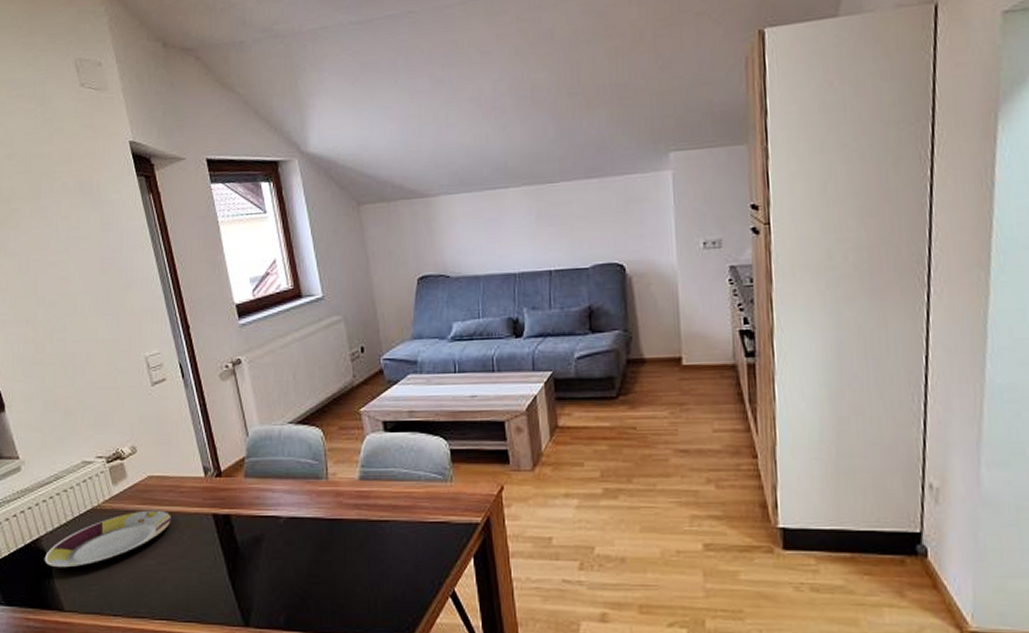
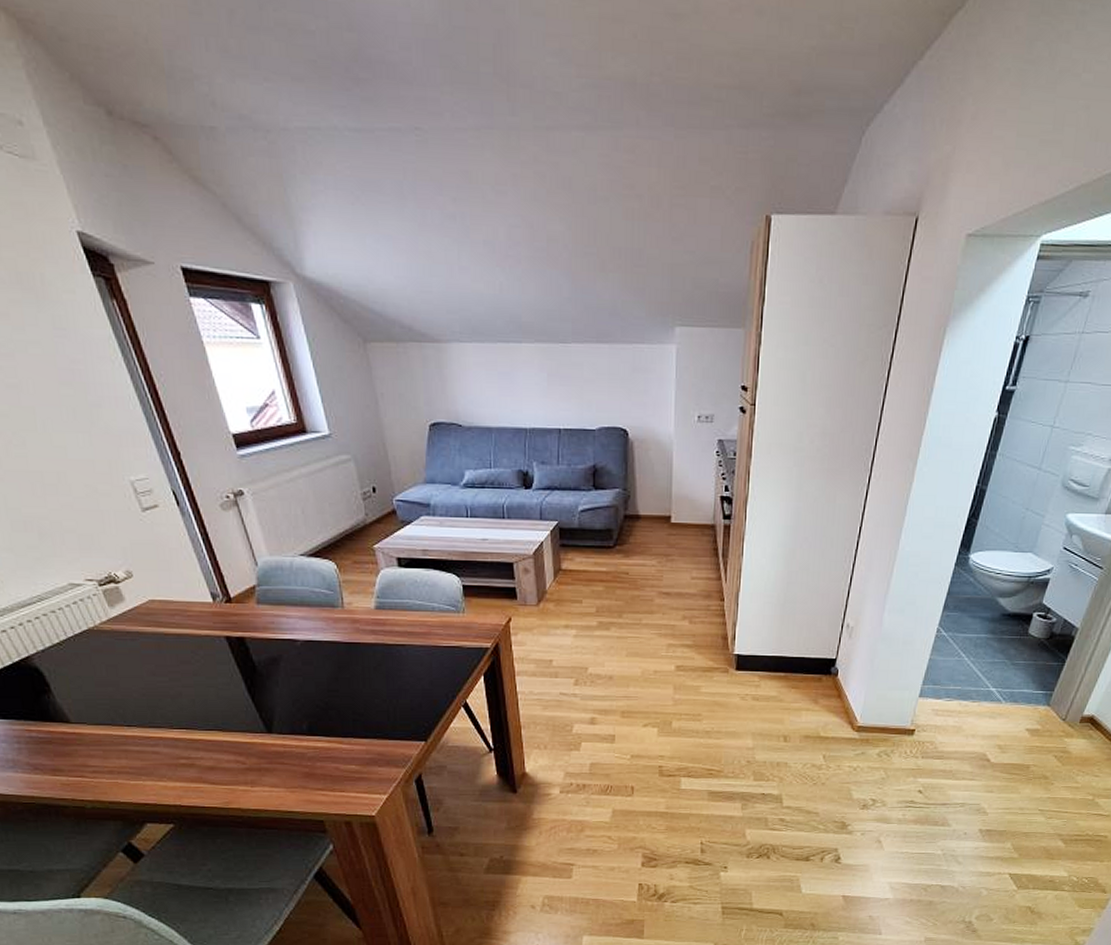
plate: present [44,510,171,568] -> none [38,632,181,684]

